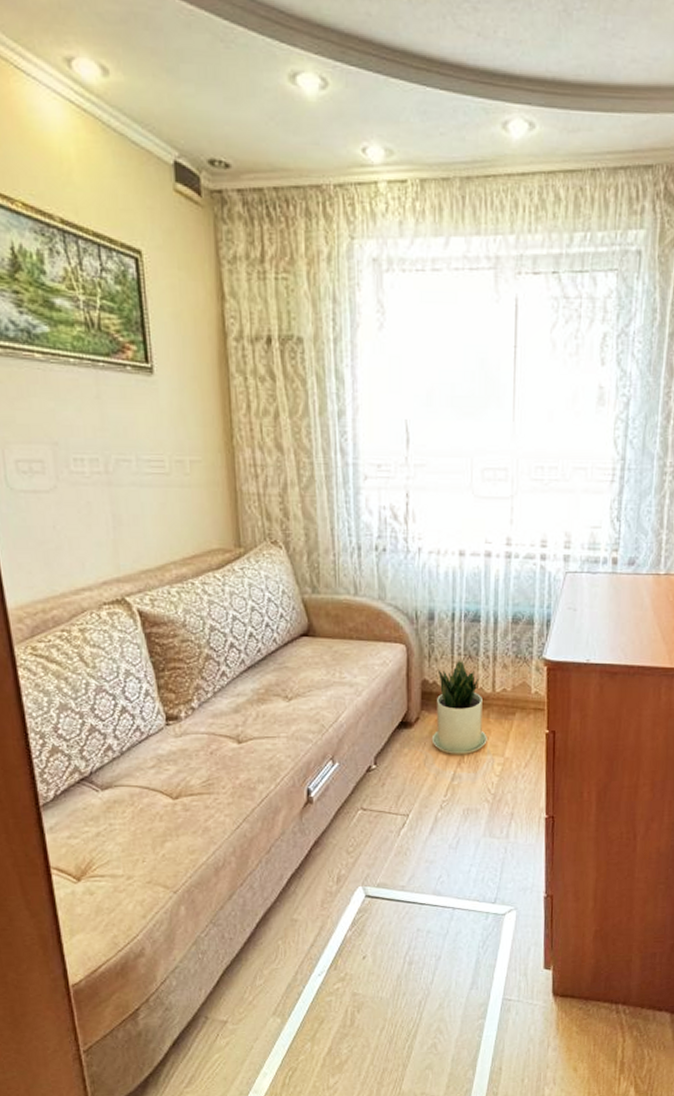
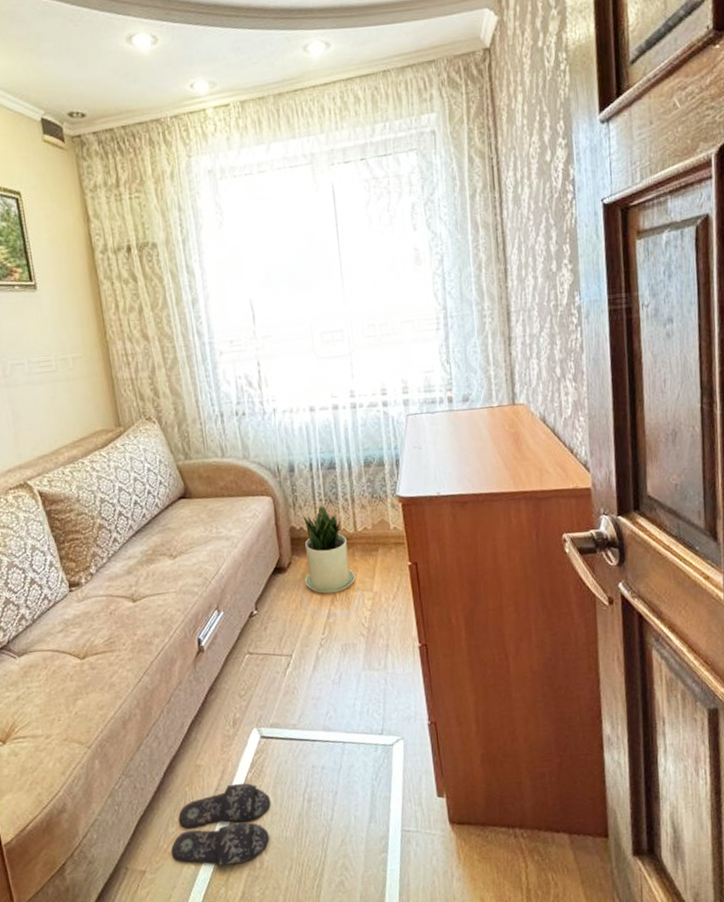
slippers: none [257,941,368,1021] -> present [171,783,270,866]

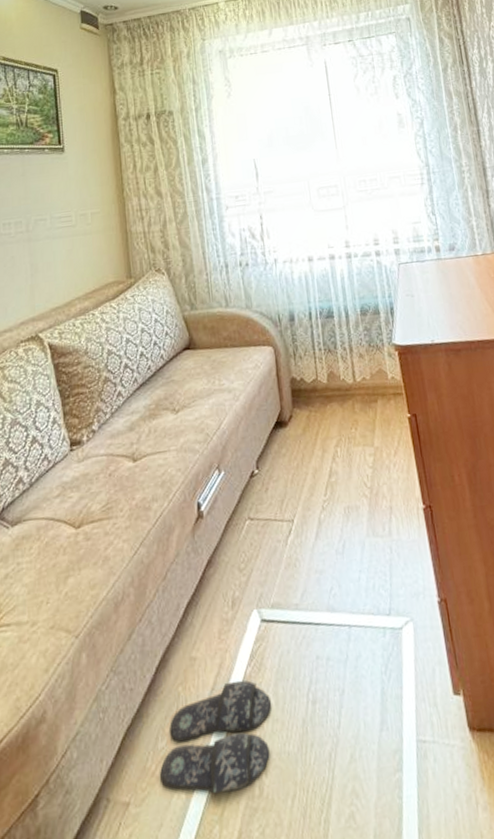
planter: present [302,505,356,594] -> none [302,354,356,450]

